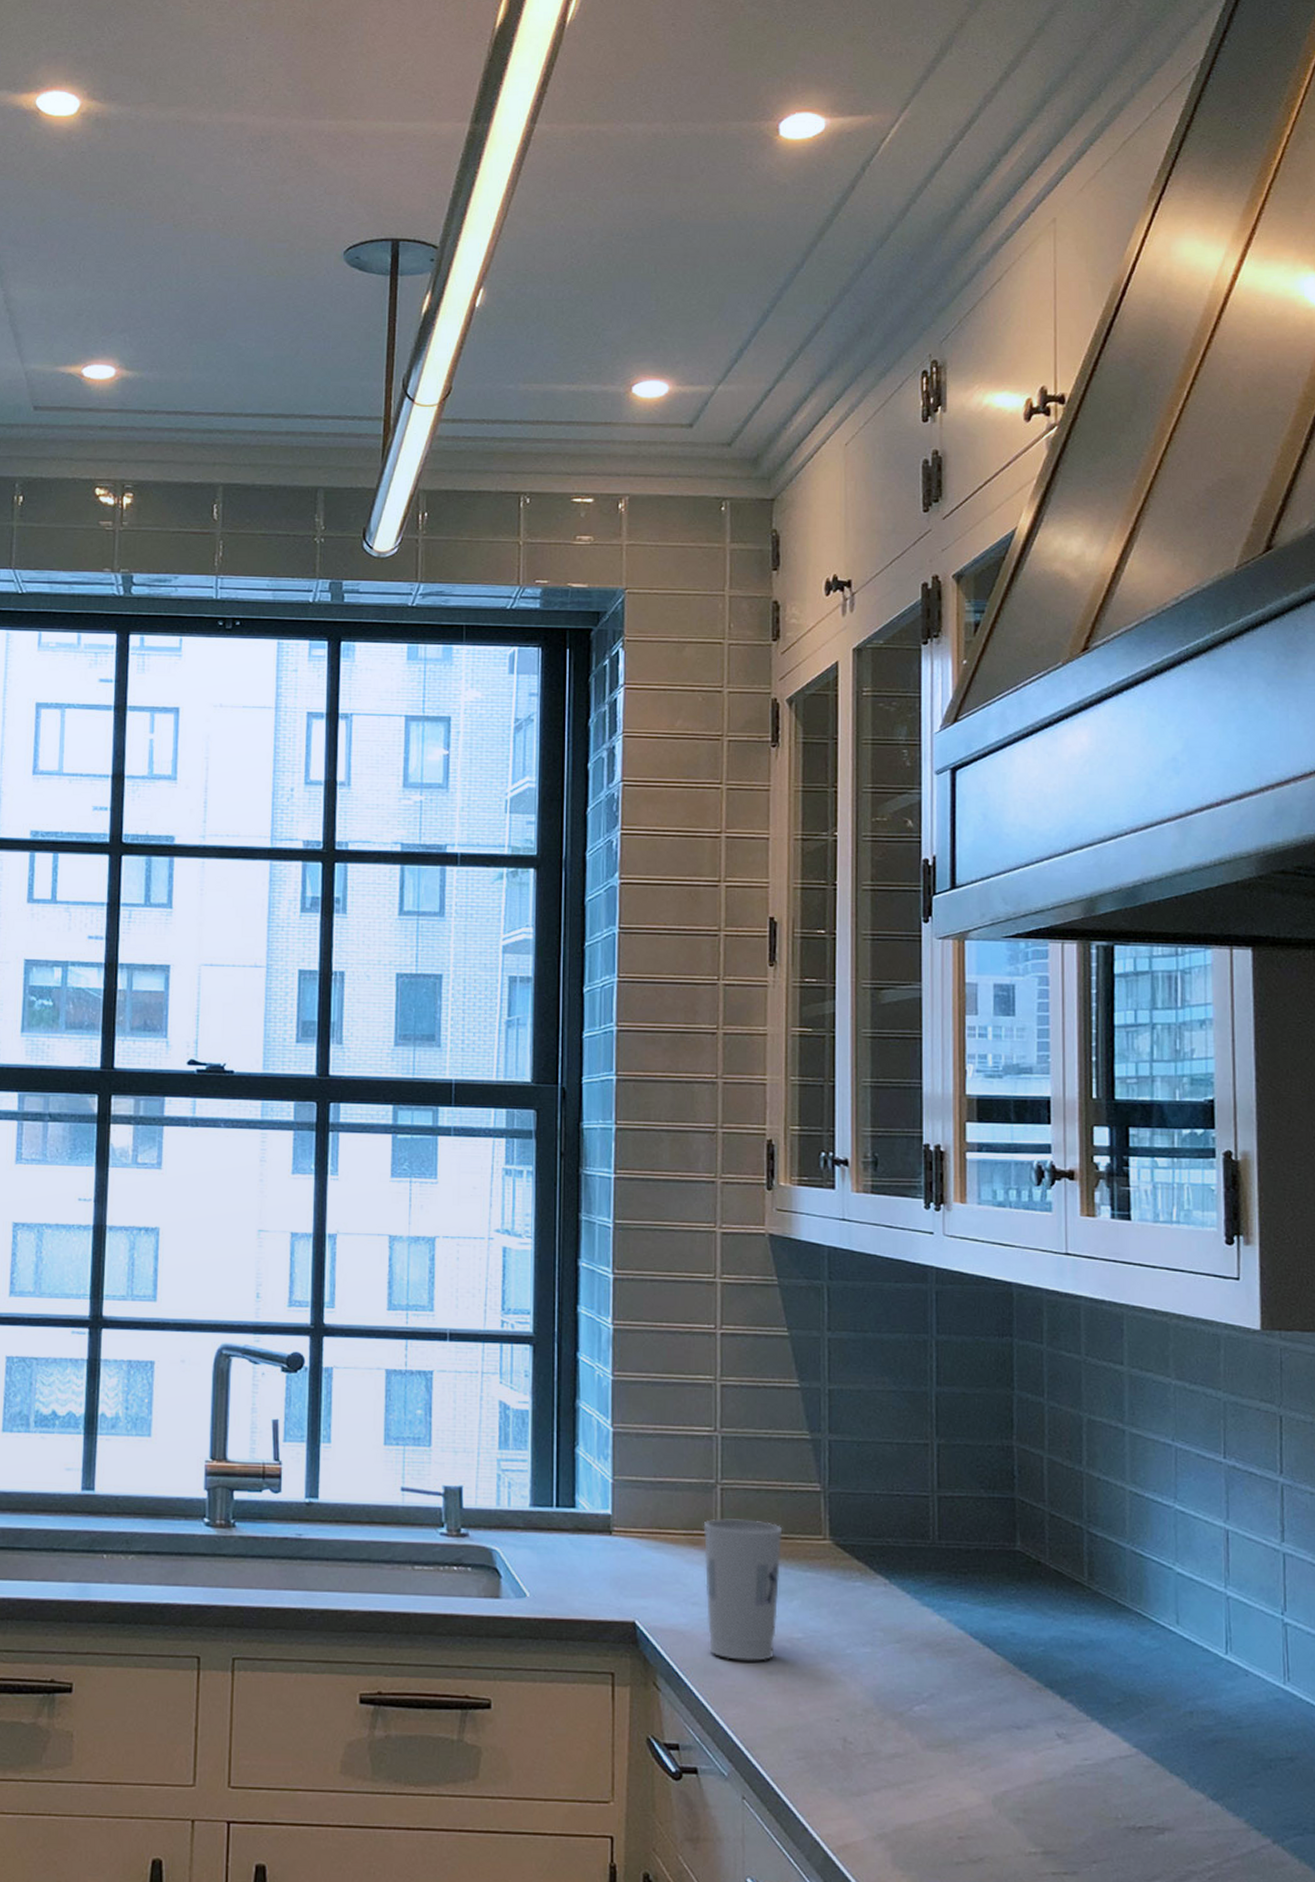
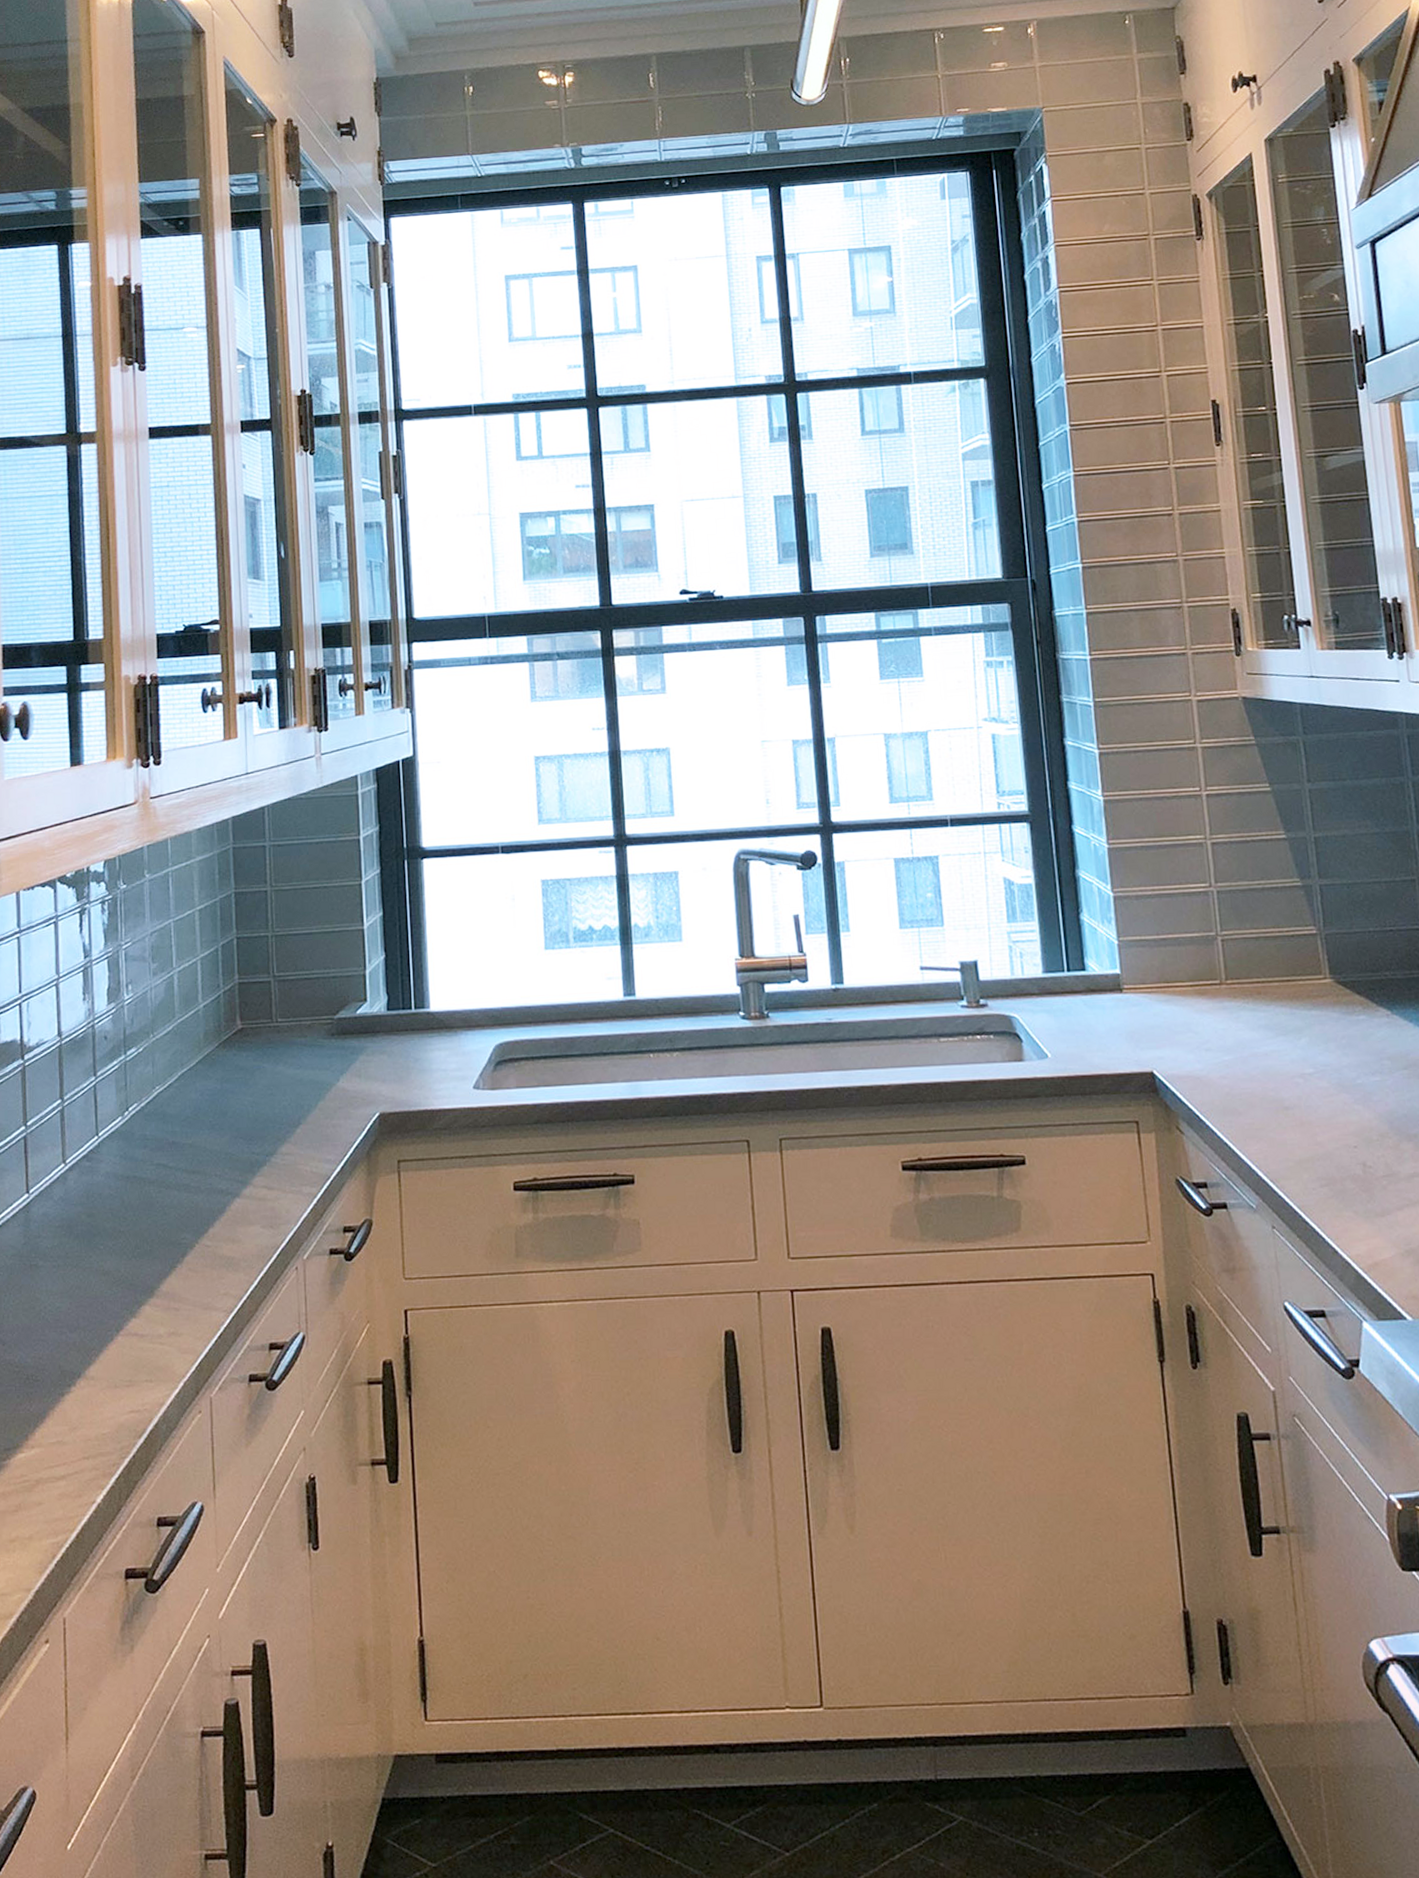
cup: present [703,1518,783,1661] -> none [1208,966,1288,1099]

